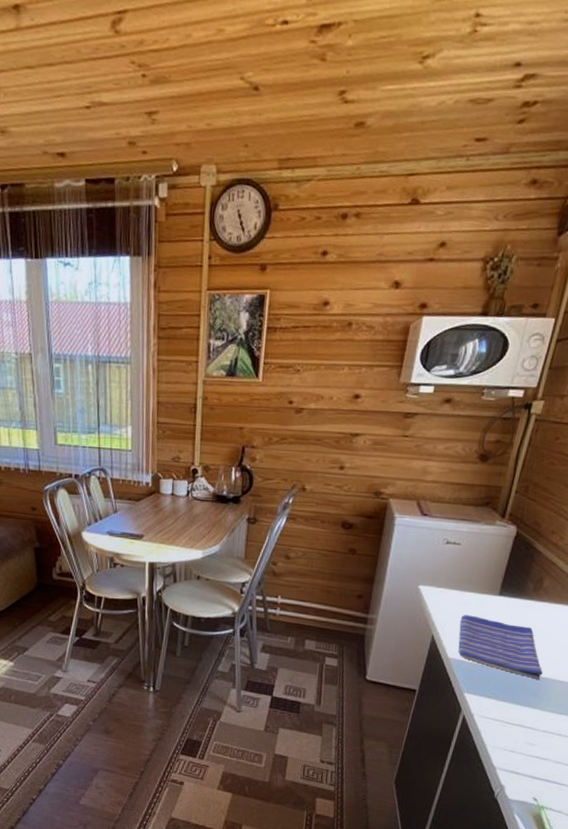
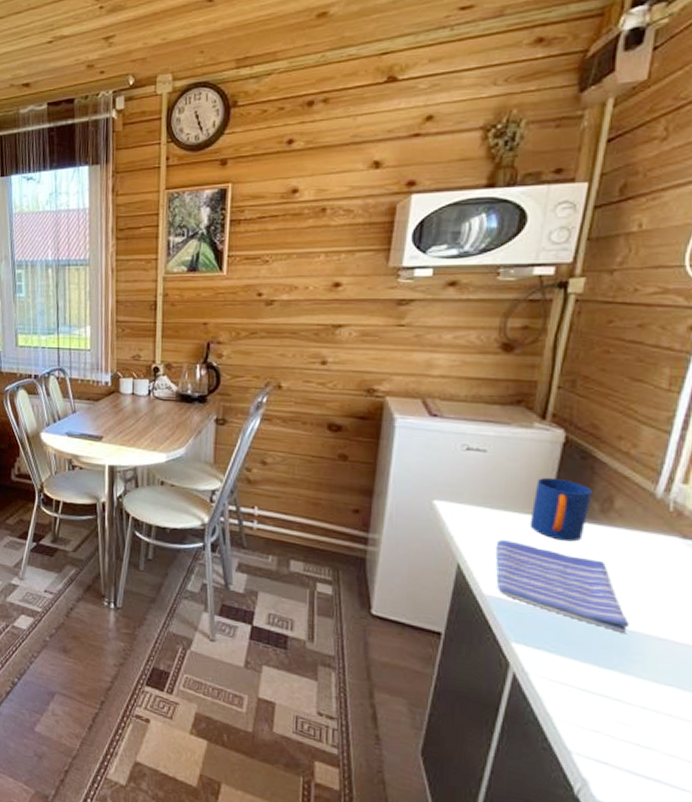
mug: none [485,564,530,614] -> present [530,477,592,542]

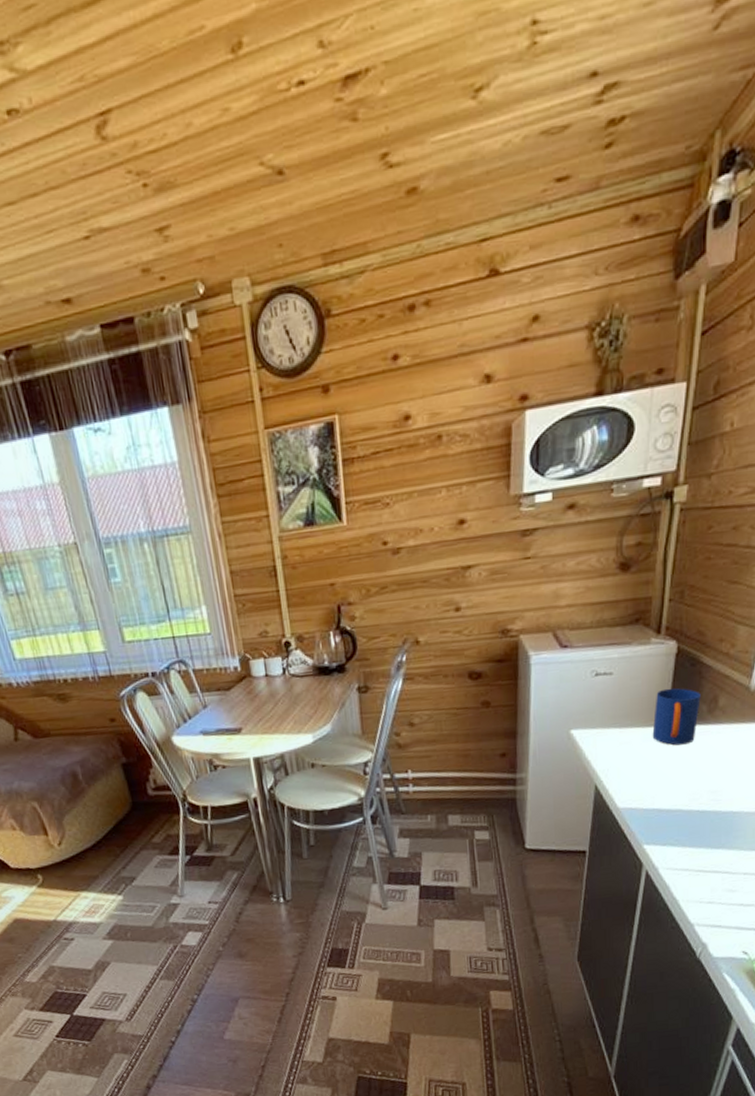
dish towel: present [495,540,630,633] -> none [625,754,733,816]

